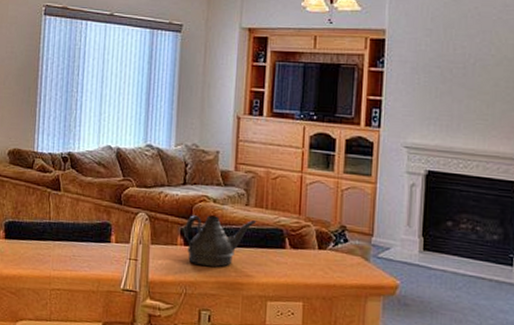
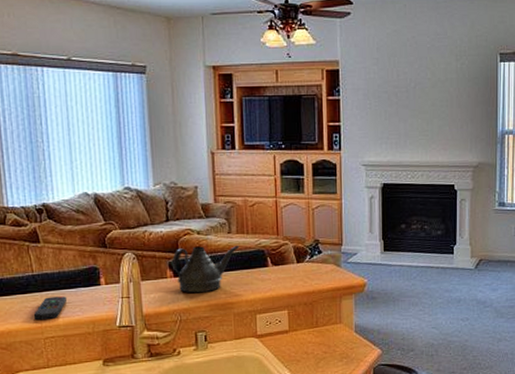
remote control: none [44,247,78,271] -> present [33,296,68,321]

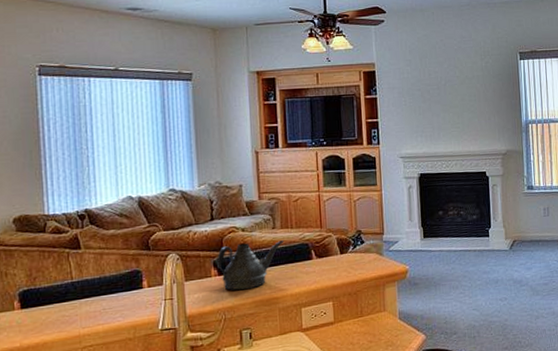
remote control: present [33,296,68,321] -> none [71,302,108,330]

